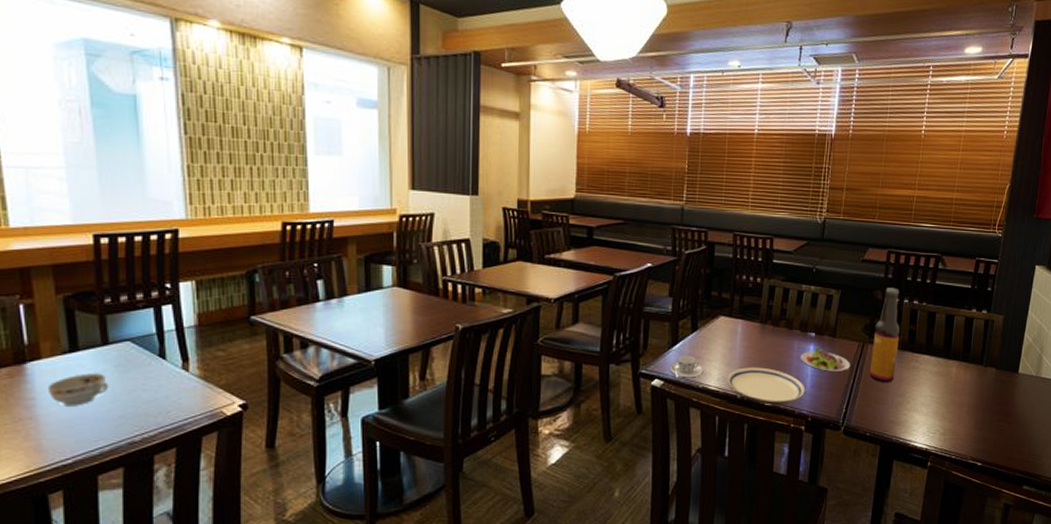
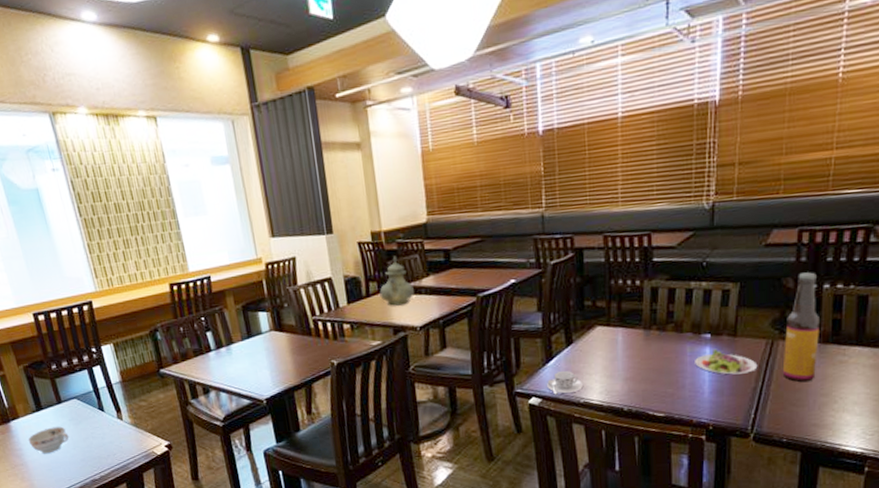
teapot: none [518,226,553,277] -> present [379,256,414,307]
plate: present [726,367,805,405] -> none [610,376,703,416]

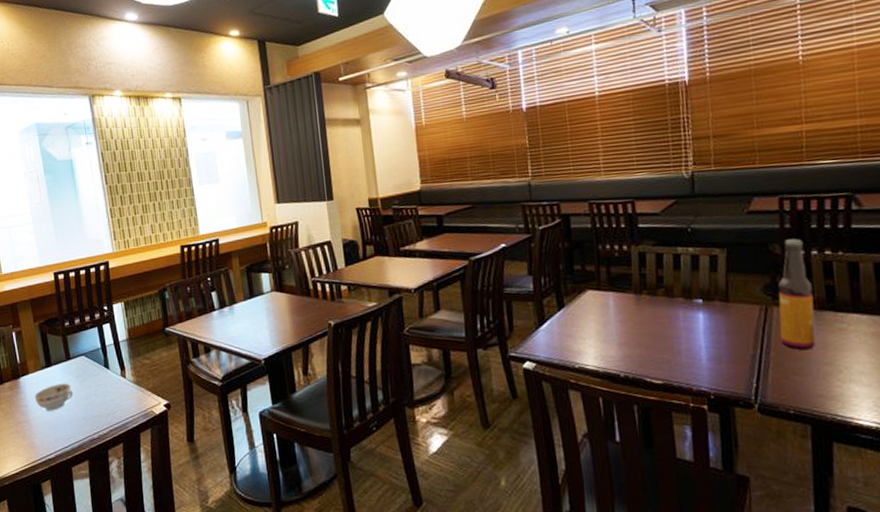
teapot: present [379,256,414,307] -> none [376,221,409,269]
teacup: present [547,370,584,395] -> none [540,334,578,359]
salad plate: present [695,348,758,375] -> none [689,314,754,341]

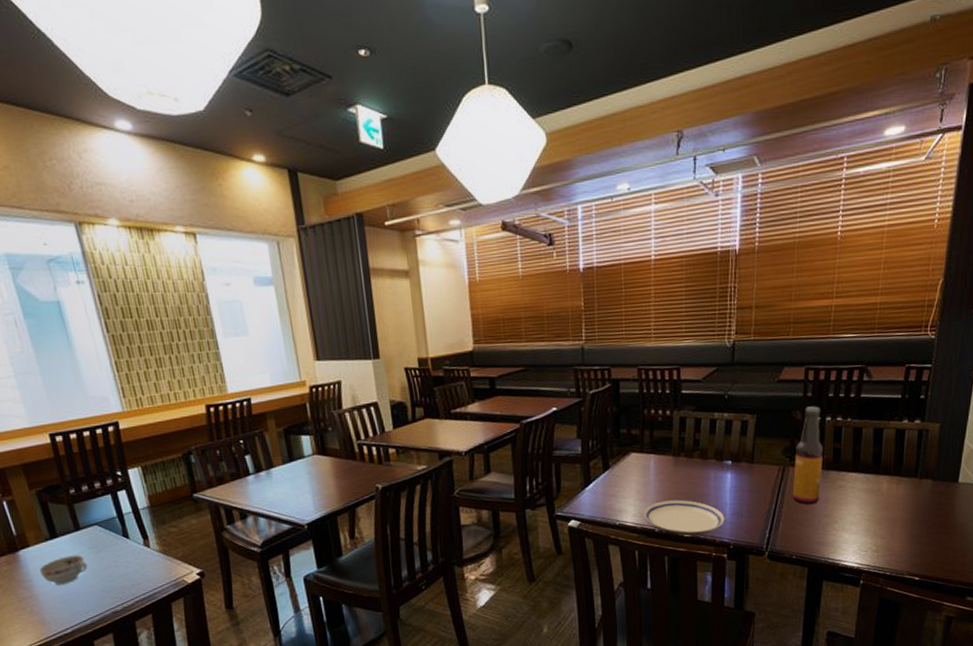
plate: none [605,341,701,383] -> present [643,499,725,536]

